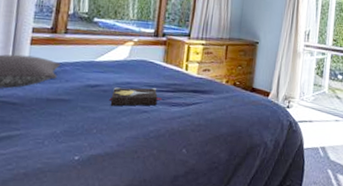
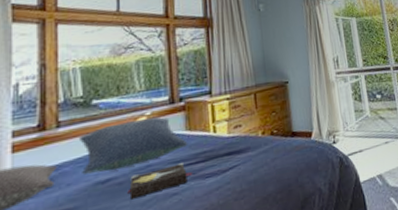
pillow: none [78,42,163,80] -> present [78,116,188,174]

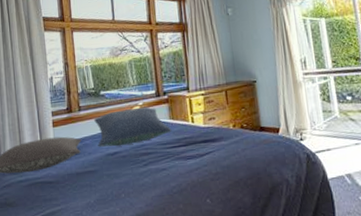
hardback book: present [127,163,193,199] -> none [129,145,177,169]

